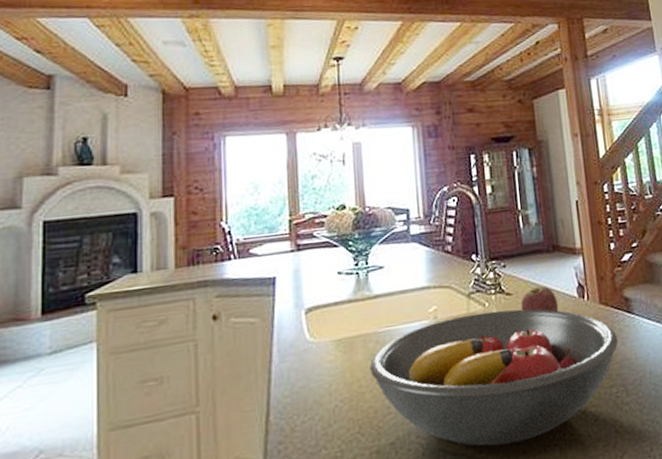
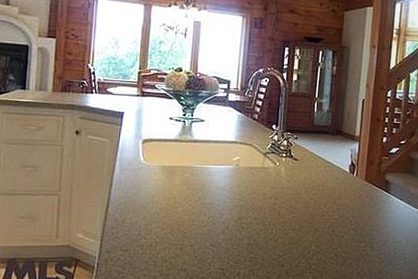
fruit bowl: present [370,309,619,447] -> none [184,168,374,265]
apple: present [520,286,559,313] -> none [303,158,333,180]

